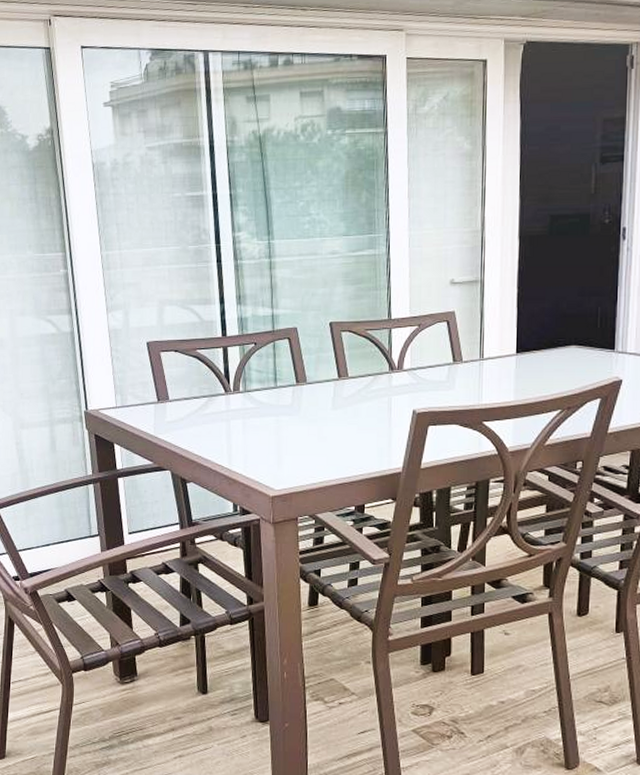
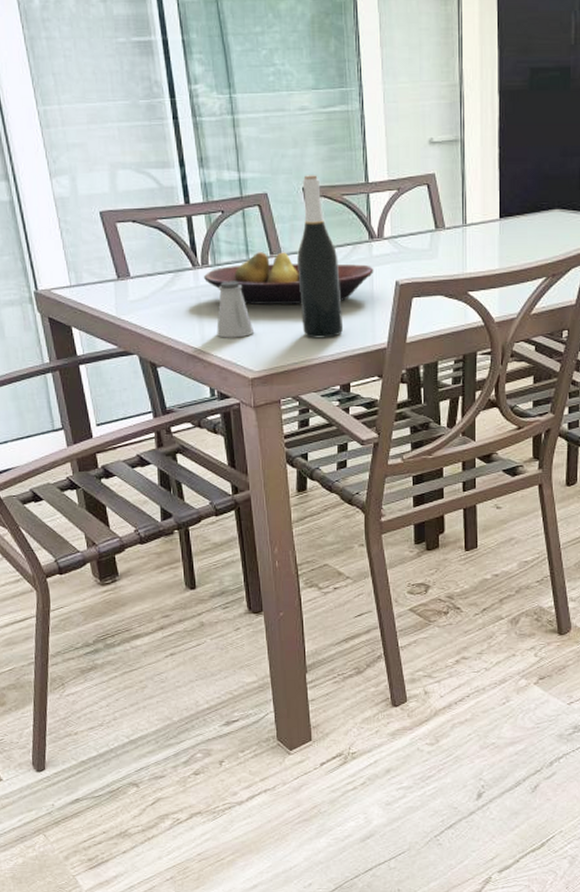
fruit bowl: none [234,380,393,430] -> present [203,252,374,306]
saltshaker: none [243,406,278,458] -> present [217,281,255,338]
wine bottle: none [321,312,361,462] -> present [297,175,343,339]

